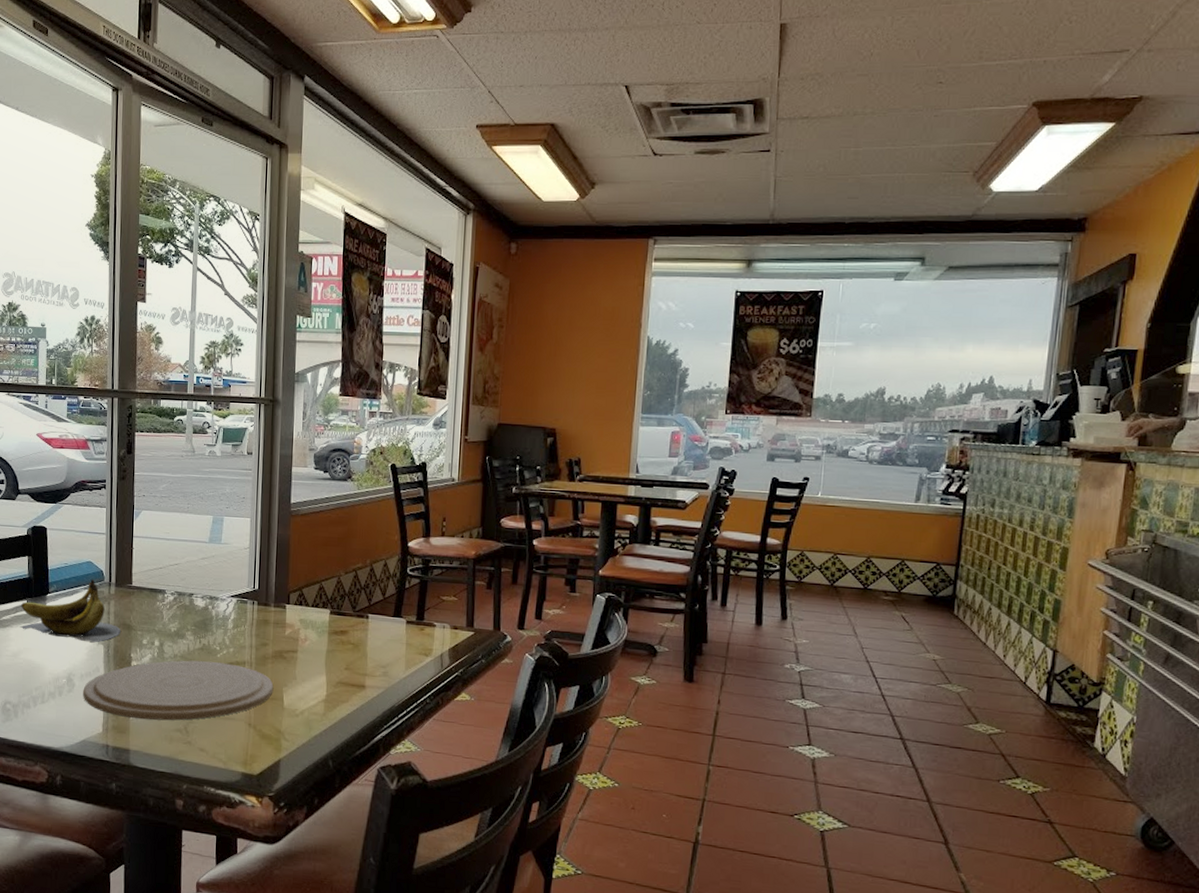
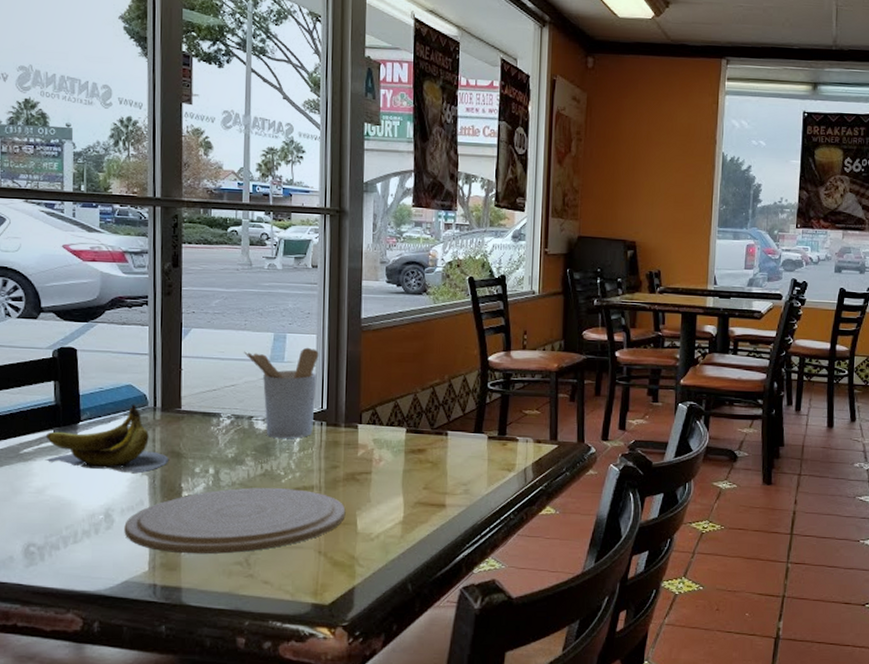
utensil holder: none [186,530,252,616] -> present [244,347,319,438]

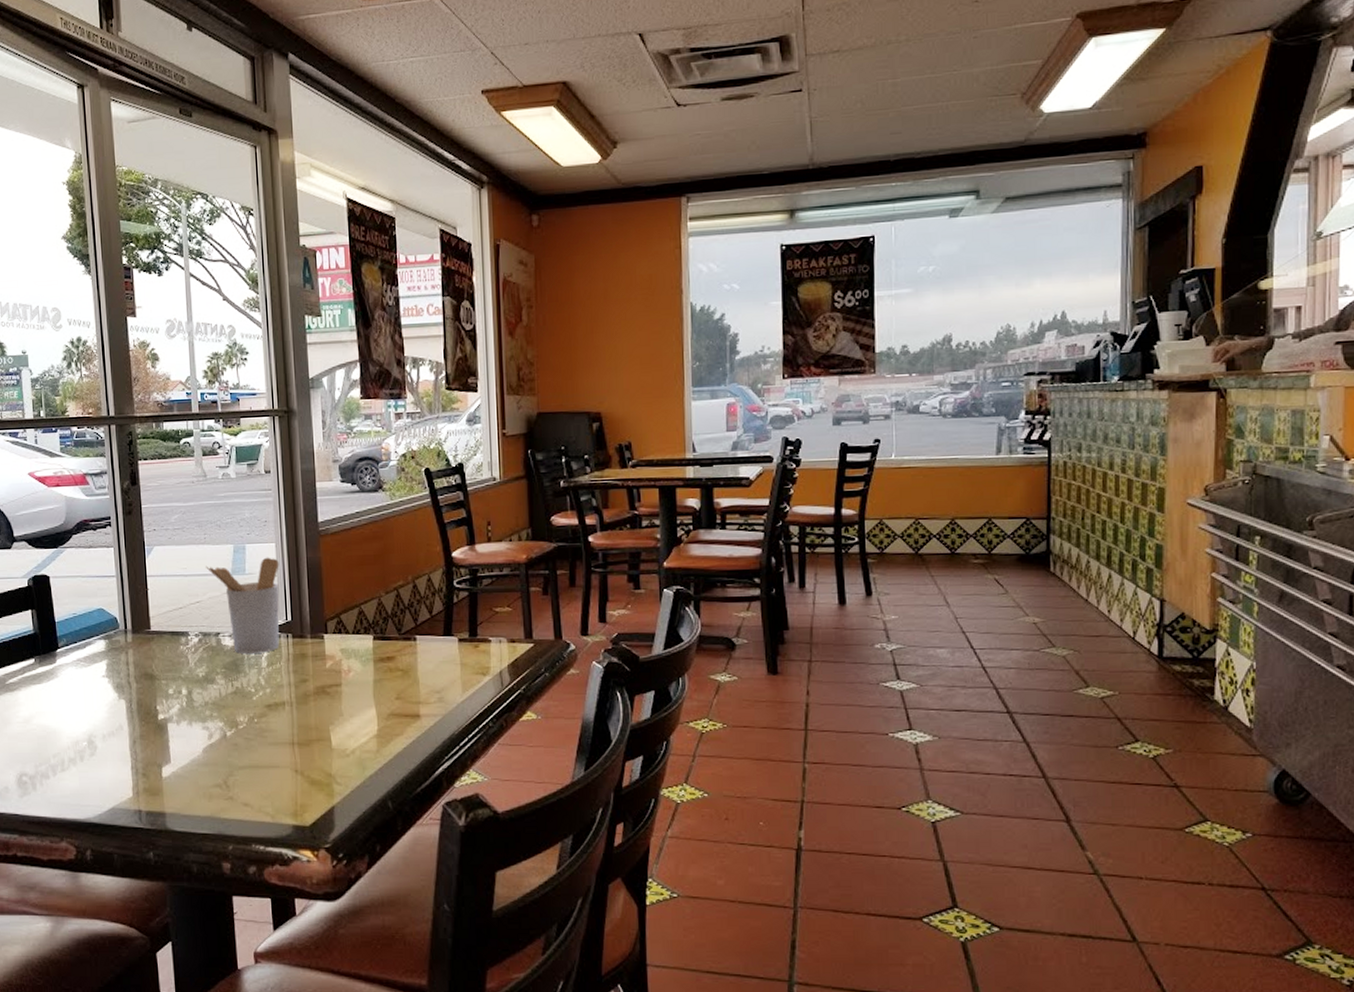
banana: present [45,404,168,474] -> none [29,628,143,698]
plate: present [124,487,346,554] -> none [107,706,319,778]

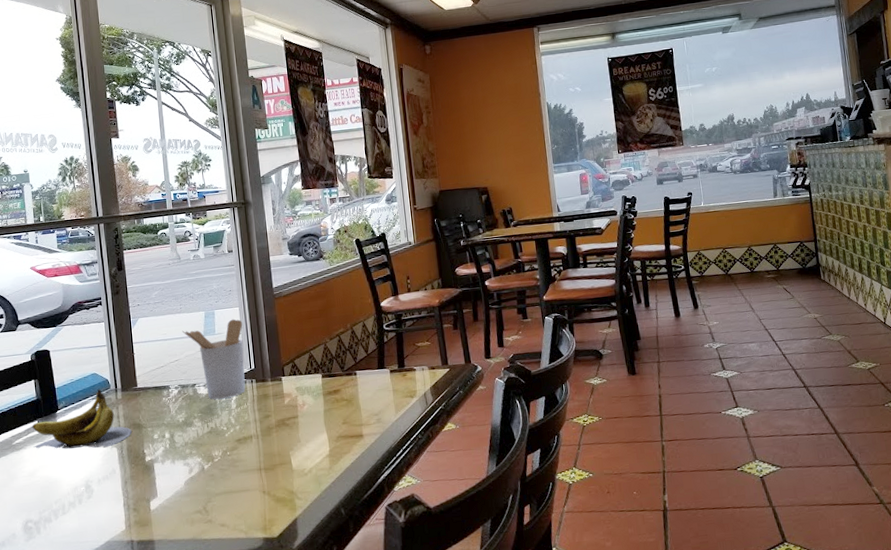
banana: none [29,628,143,698] -> present [32,389,132,449]

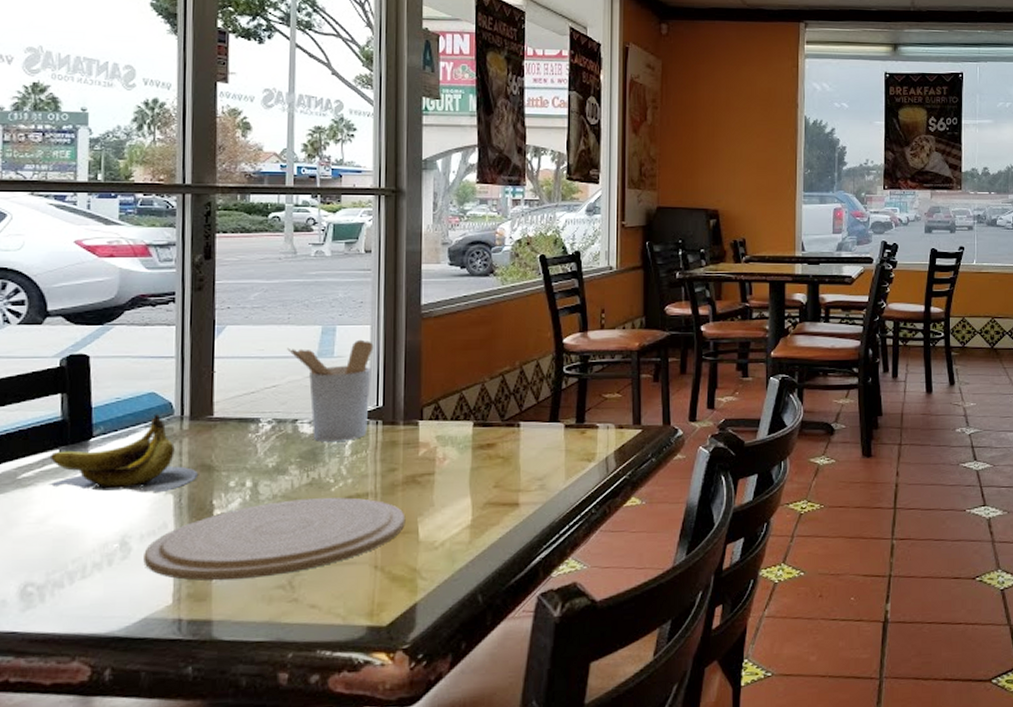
plate: none [102,440,282,511] -> present [143,497,406,581]

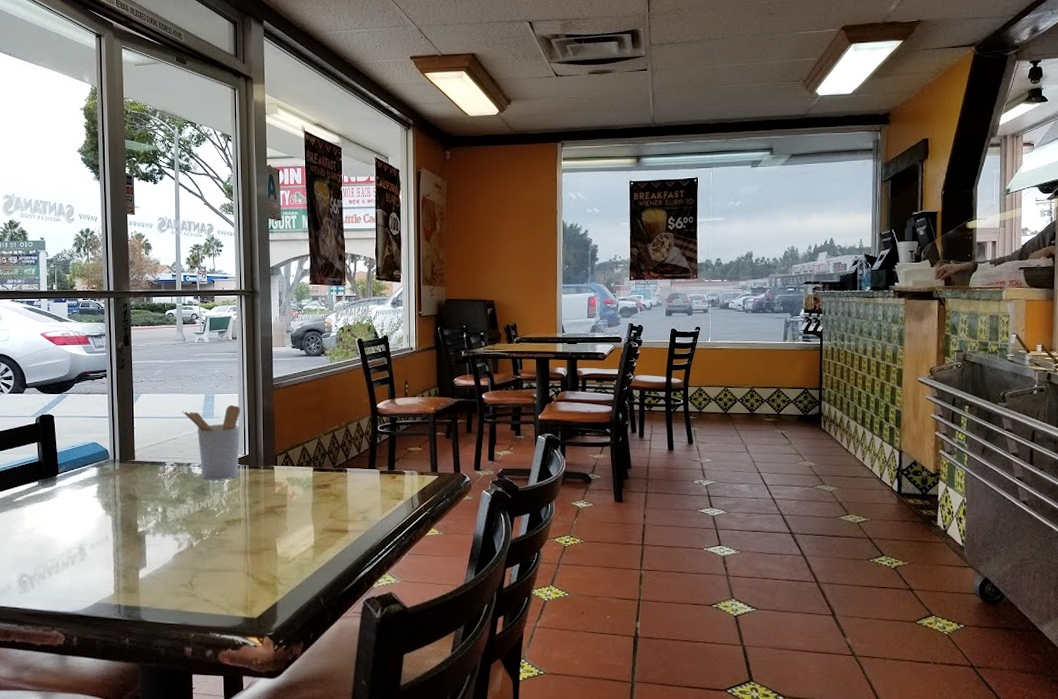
banana: present [48,414,198,493] -> none [32,458,126,514]
plate: present [143,497,406,581] -> none [94,522,267,579]

